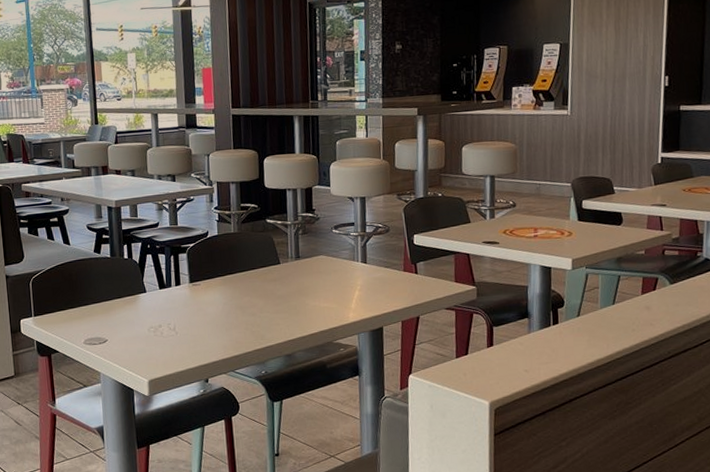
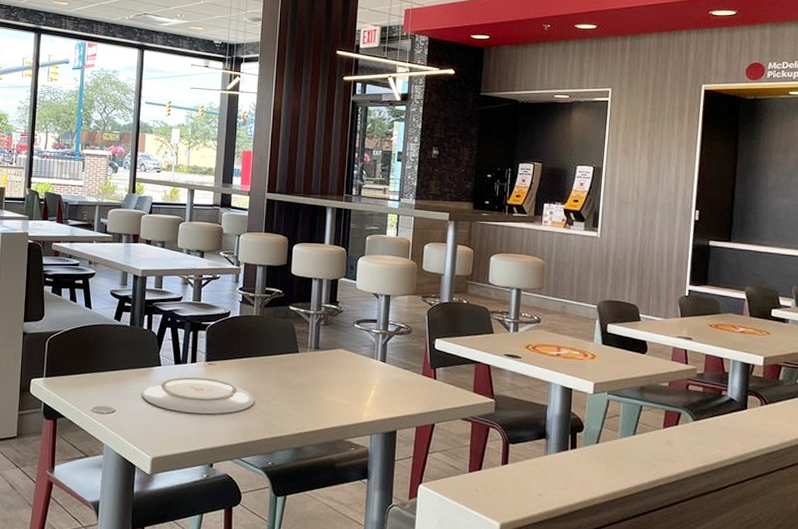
plate: none [131,298,242,335] -> present [142,377,254,415]

